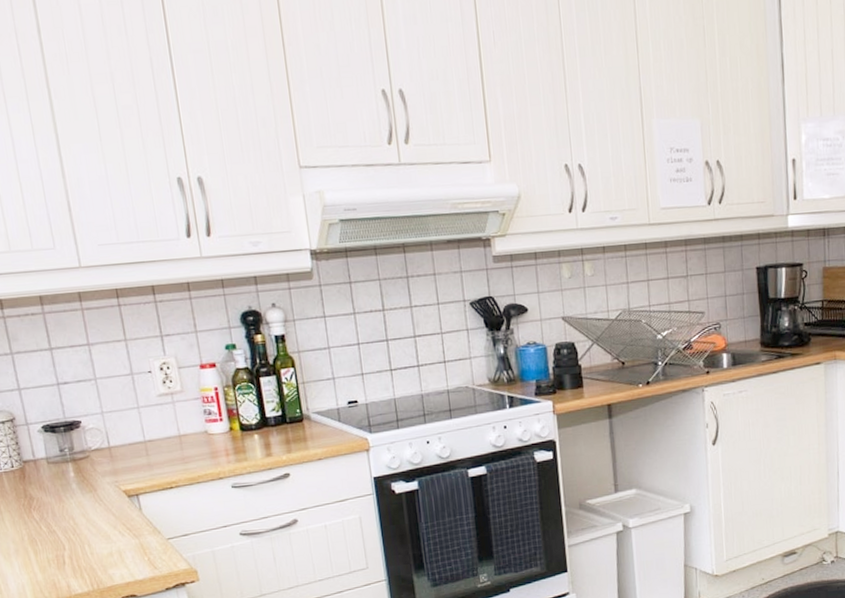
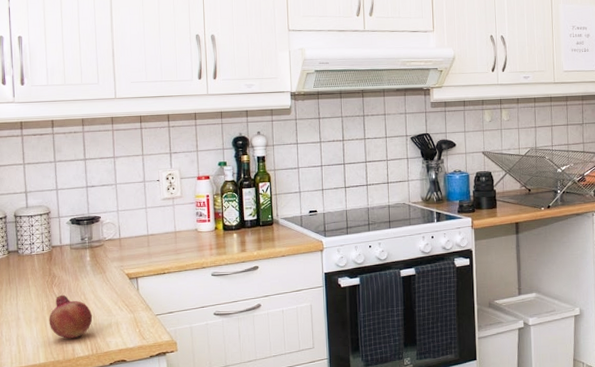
fruit: none [32,520,88,573] -> present [49,294,93,339]

